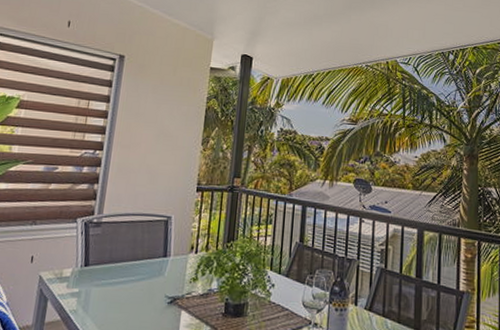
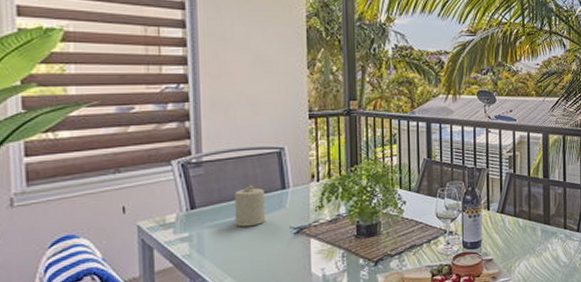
candle: none [118,249,149,291] -> present [234,185,266,227]

